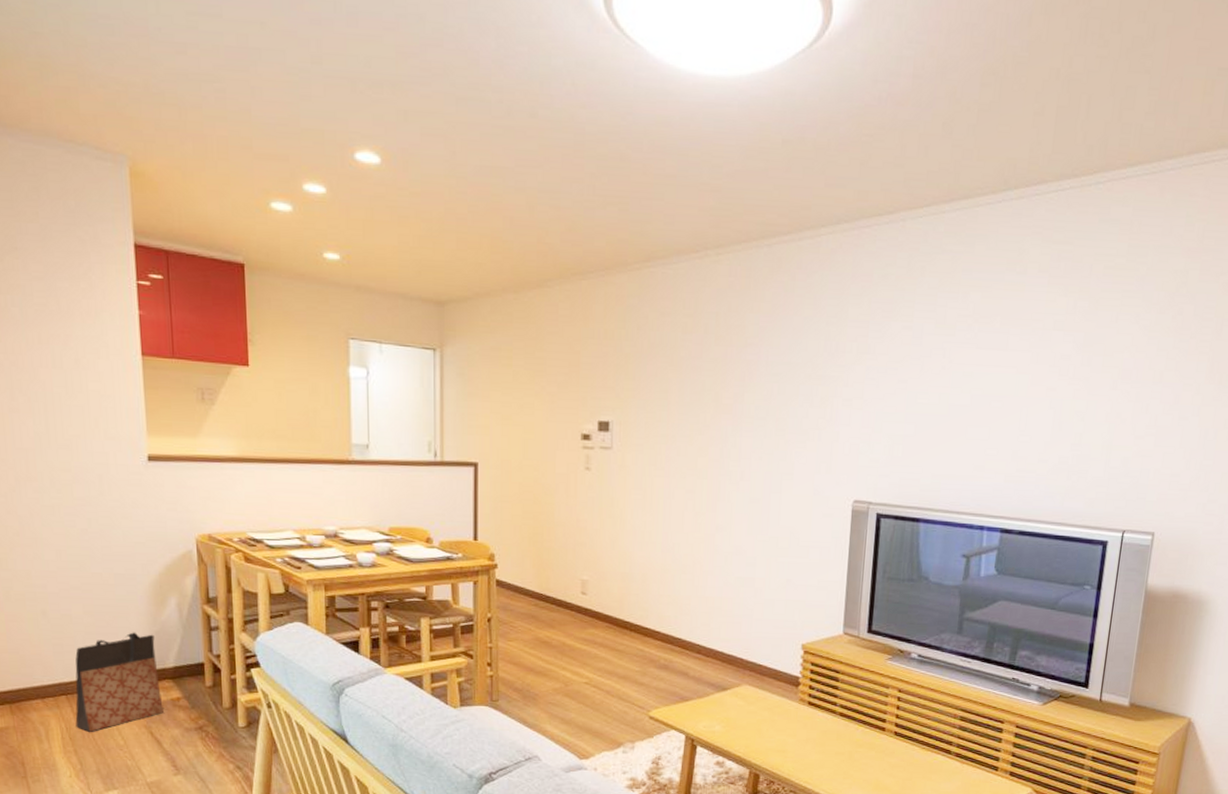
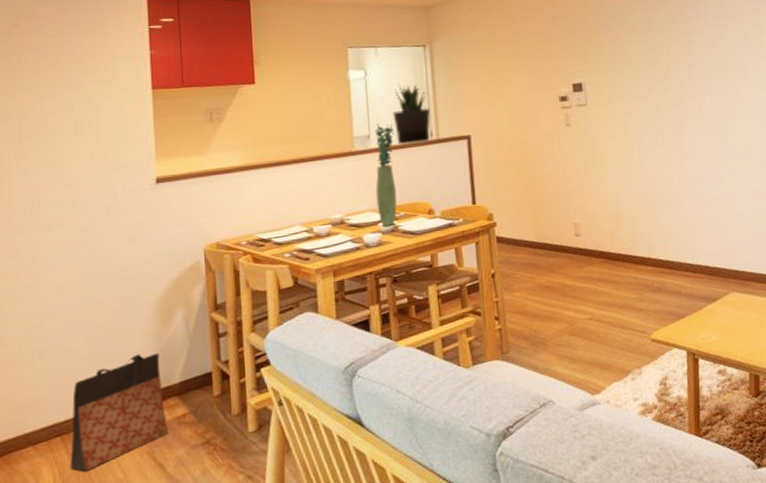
vase: none [372,432,395,548] -> present [374,123,397,227]
planter: none [394,391,435,463] -> present [392,84,430,145]

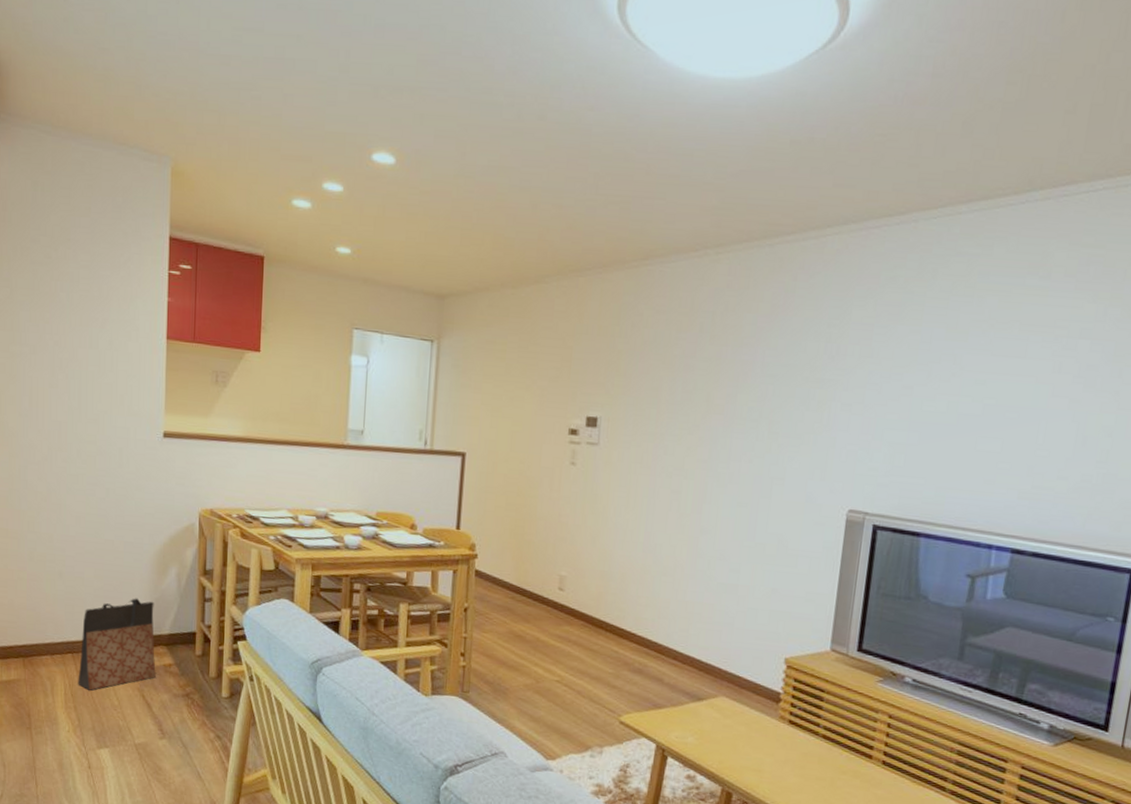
vase: present [374,123,397,227] -> none [361,419,388,532]
planter: present [392,84,430,145] -> none [389,380,428,451]

